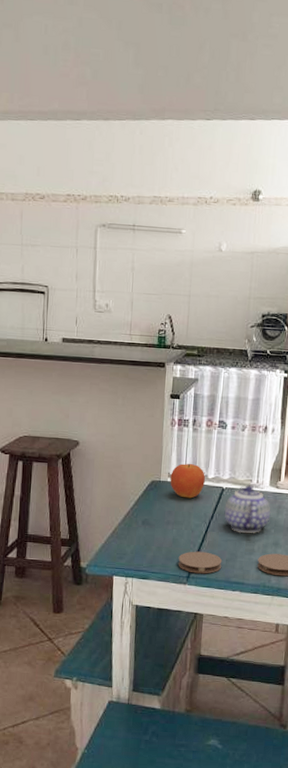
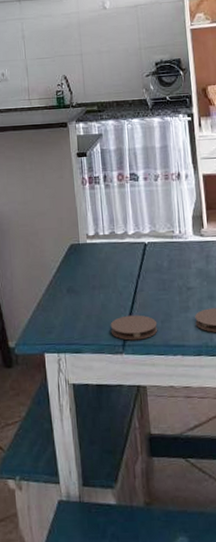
fruit: present [170,463,205,499] -> none [89,221,125,259]
teapot: present [224,485,271,533] -> none [150,237,200,290]

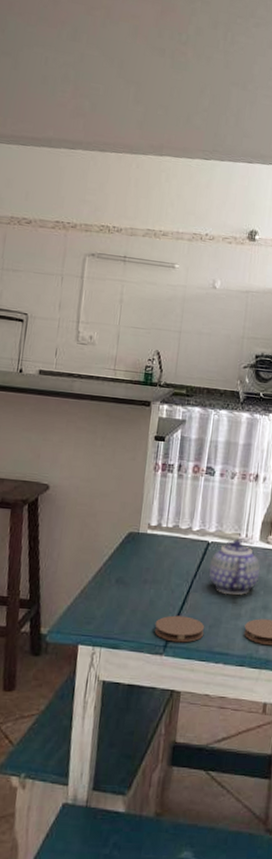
teapot: none [150,237,200,290] -> present [208,539,261,595]

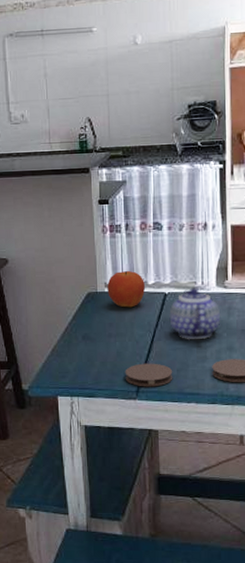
fruit: none [149,513,189,554] -> present [107,270,145,308]

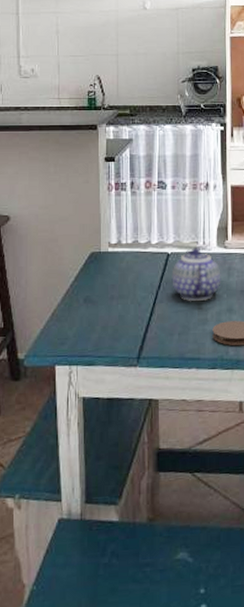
fruit: present [107,270,145,308] -> none [111,229,148,269]
coaster: present [125,363,173,387] -> none [126,327,175,353]

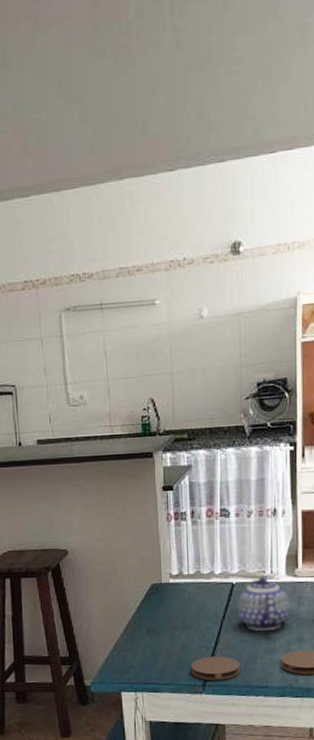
coaster: none [126,327,175,353] -> present [191,656,241,681]

